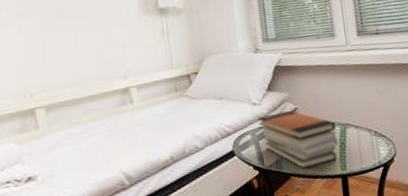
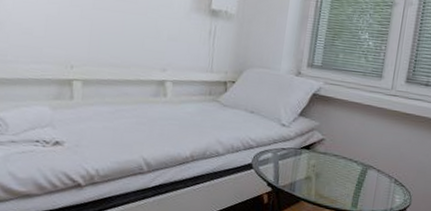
book stack: present [258,110,339,169] -> none [282,138,358,197]

